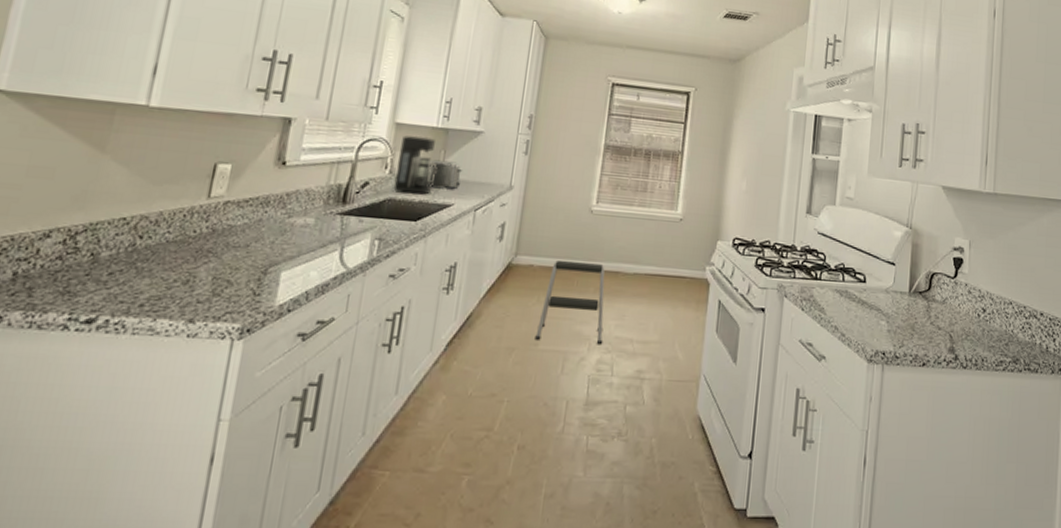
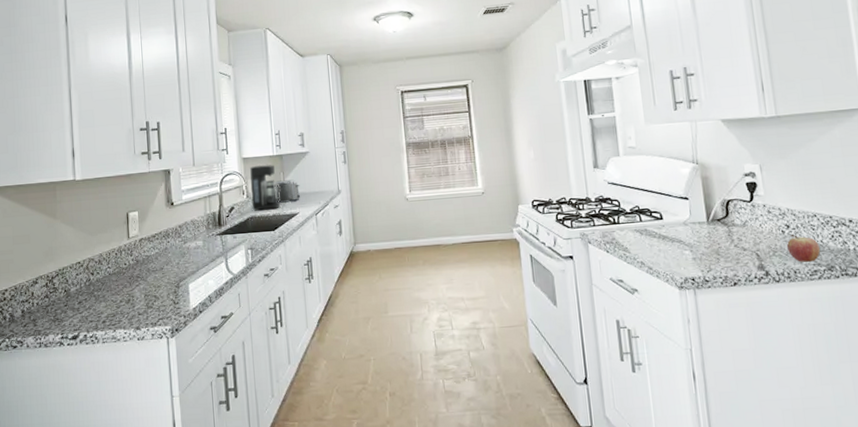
step stool: present [535,261,605,345] -> none [384,241,440,309]
fruit: none [980,320,1010,352] -> present [787,235,821,263]

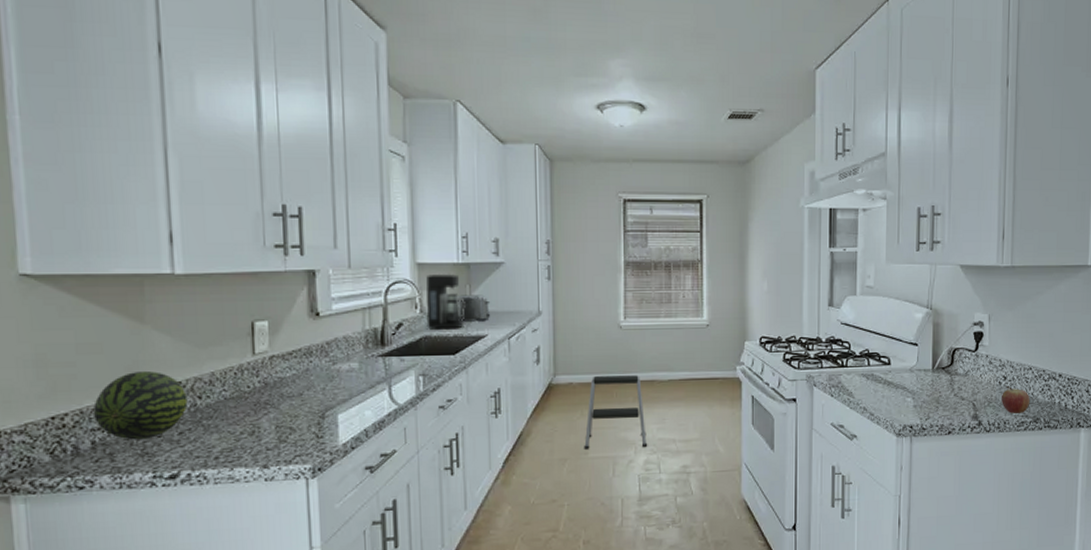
fruit: none [23,254,85,309] -> present [93,370,188,440]
step stool: none [384,241,440,309] -> present [584,375,648,449]

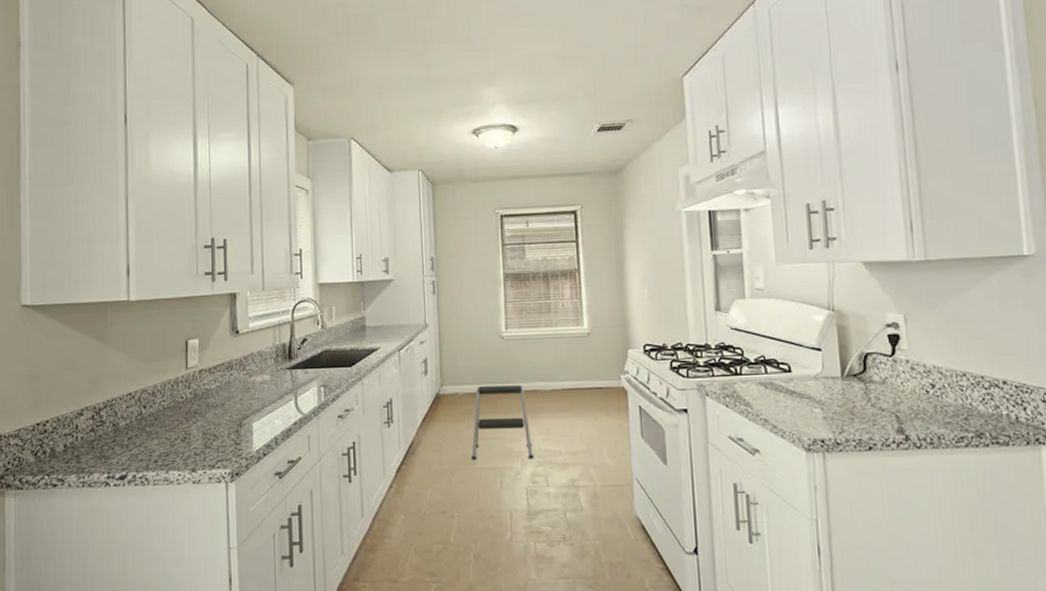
fruit: present [93,370,188,440] -> none [67,383,136,444]
coffee maker: present [426,274,466,330] -> none [326,292,360,344]
toaster: present [456,294,491,322] -> none [352,310,383,336]
fruit: present [1002,386,1030,415] -> none [931,396,969,428]

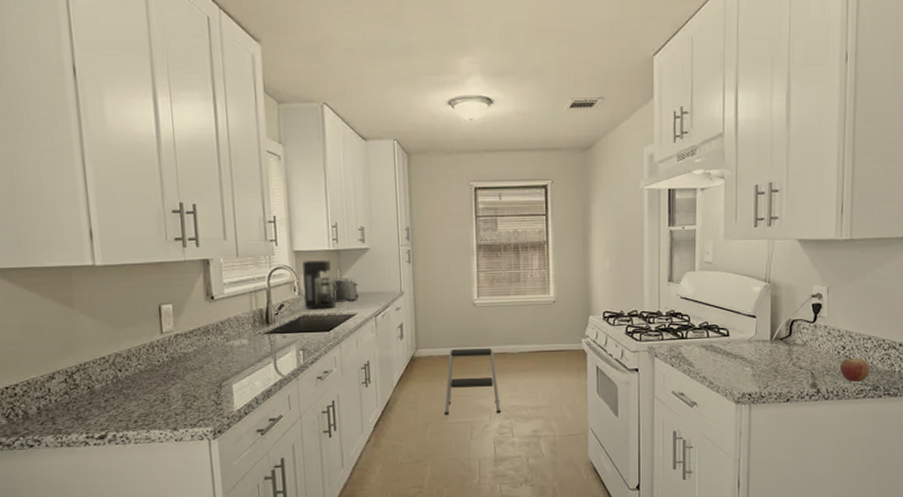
coffee maker: none [326,292,360,344] -> present [303,260,337,310]
toaster: none [352,310,383,336] -> present [329,277,360,302]
fruit: none [931,396,969,428] -> present [840,356,870,383]

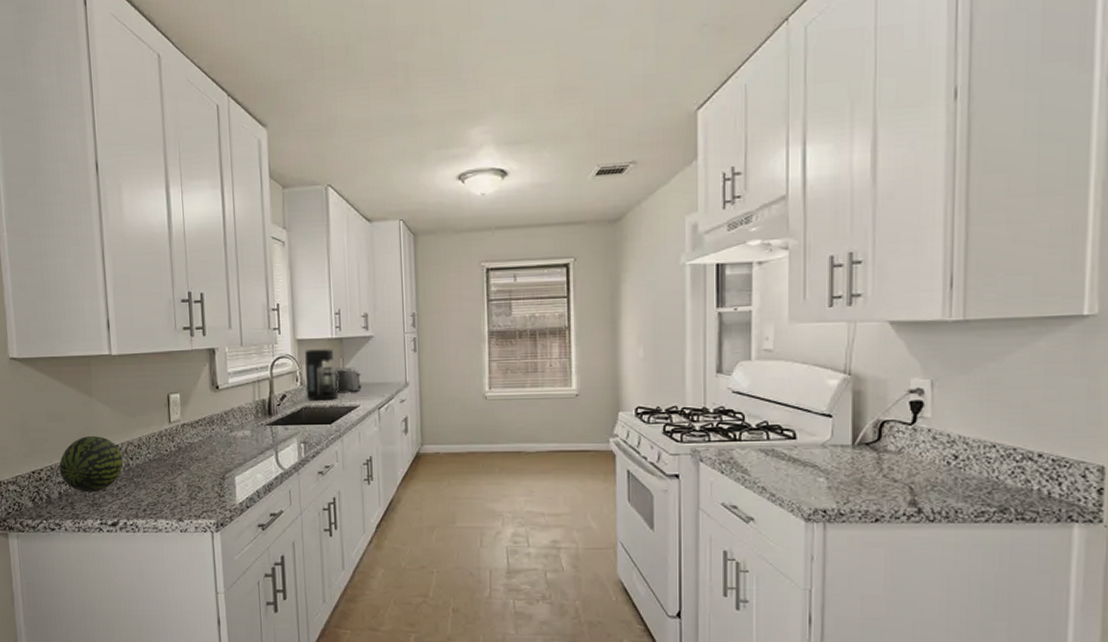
fruit: none [37,348,111,407] -> present [59,435,123,493]
step stool: present [444,348,502,415] -> none [452,446,516,520]
fruit: present [840,356,870,383] -> none [951,467,994,502]

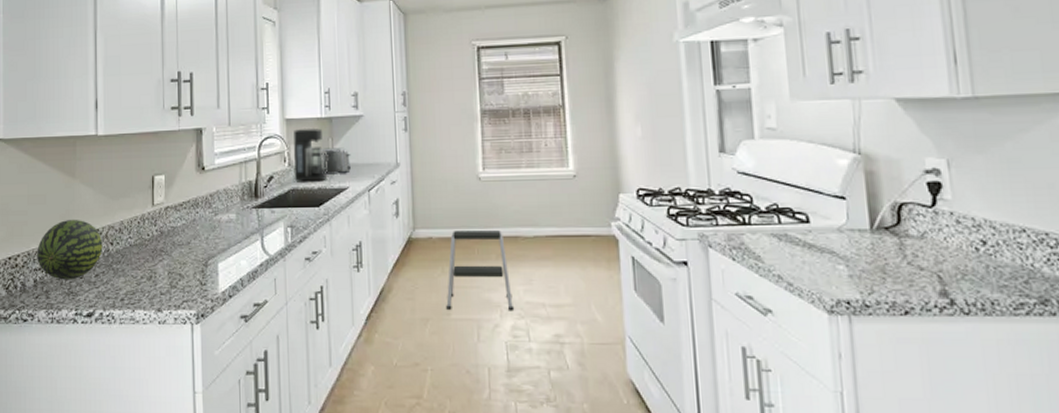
step stool: none [452,446,516,520] -> present [446,230,515,311]

